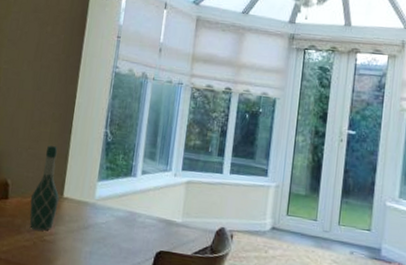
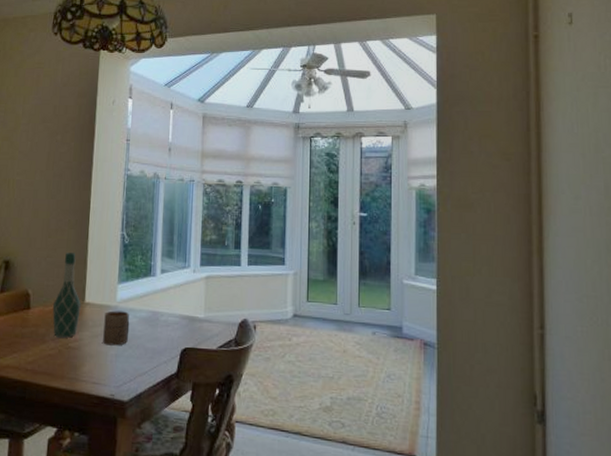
cup: none [78,207,107,243] -> present [103,310,130,346]

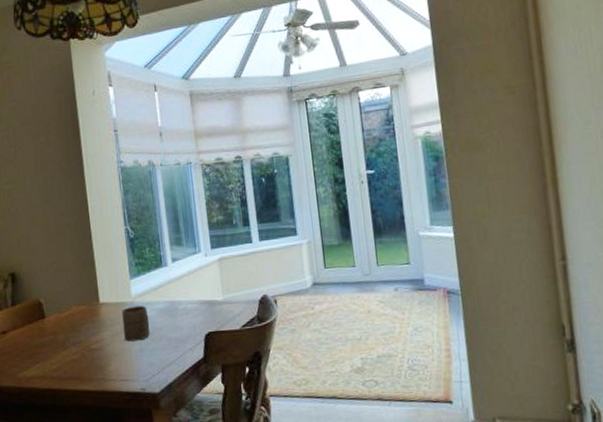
wine bottle: present [52,253,81,338] -> none [67,255,97,341]

